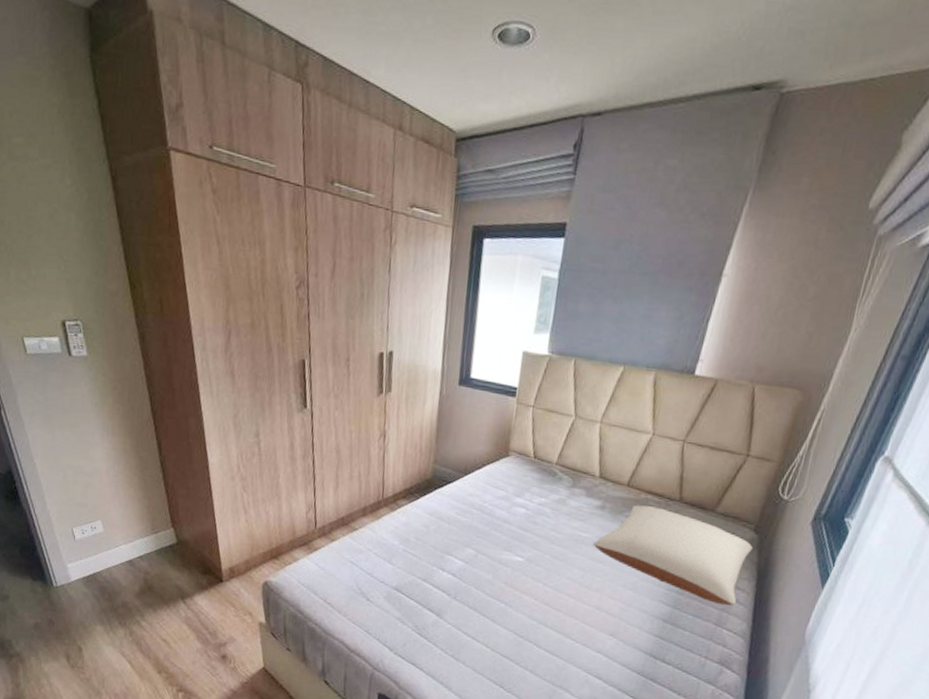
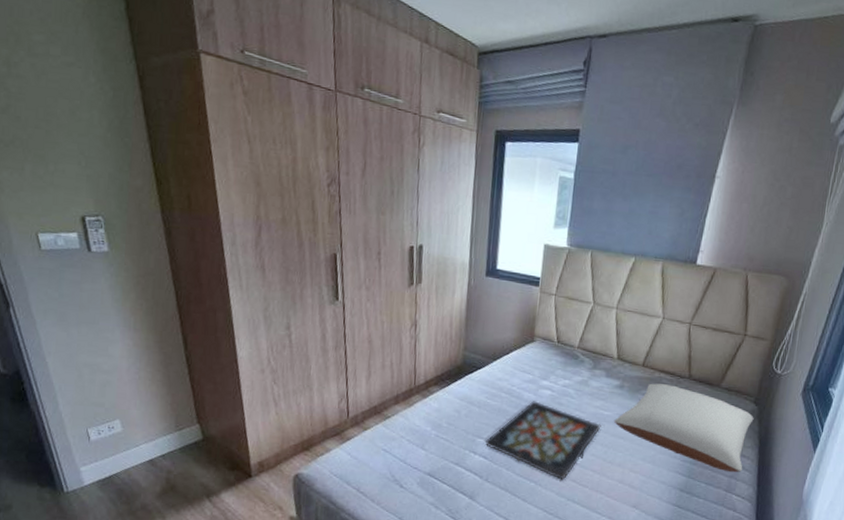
decorative tray: none [455,519,579,603] -> present [486,401,601,480]

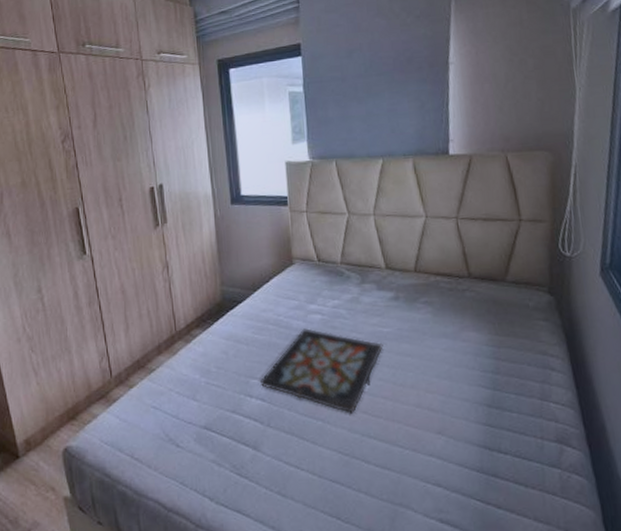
pillow: present [614,383,754,473] -> none [396,287,554,377]

